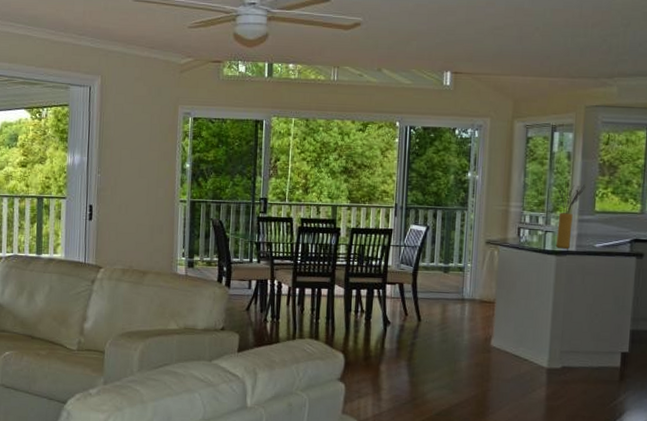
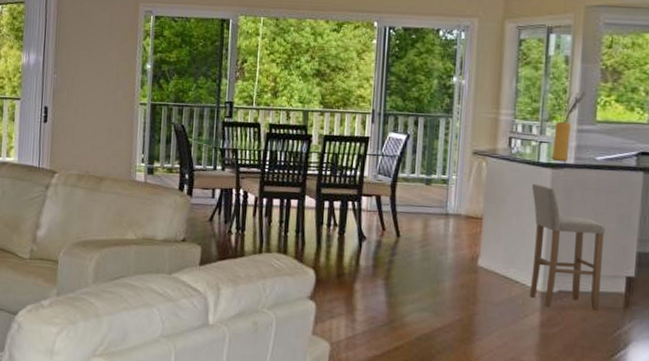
bar stool: none [536,269,603,384] -> present [529,183,606,311]

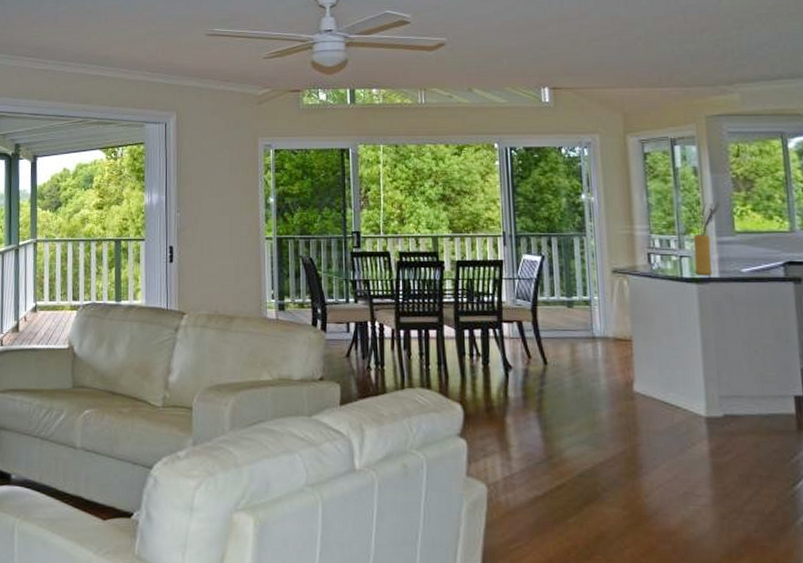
bar stool: present [529,183,606,311] -> none [679,300,770,435]

